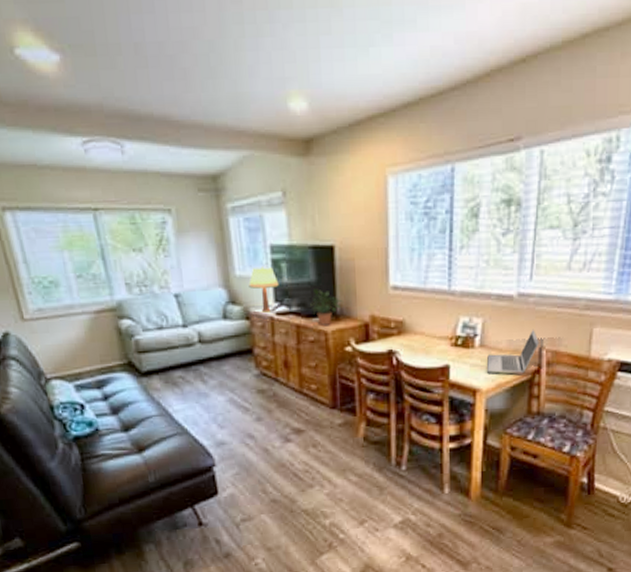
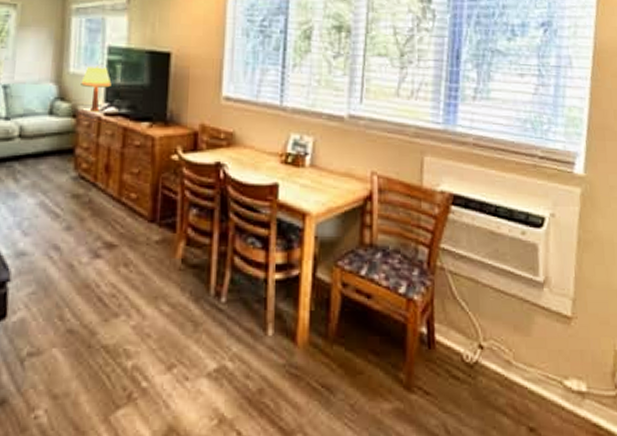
potted plant: present [310,288,343,325] -> none [140,92,174,130]
laptop: present [487,329,539,375] -> none [318,152,370,200]

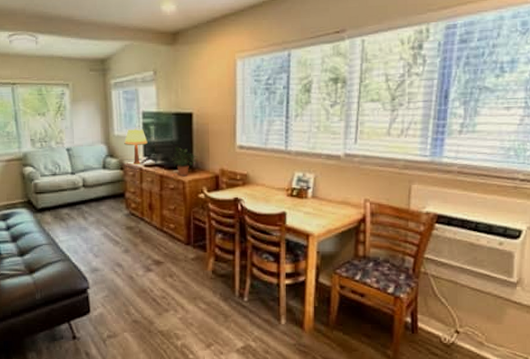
potted plant: none [140,92,174,130] -> present [172,146,198,176]

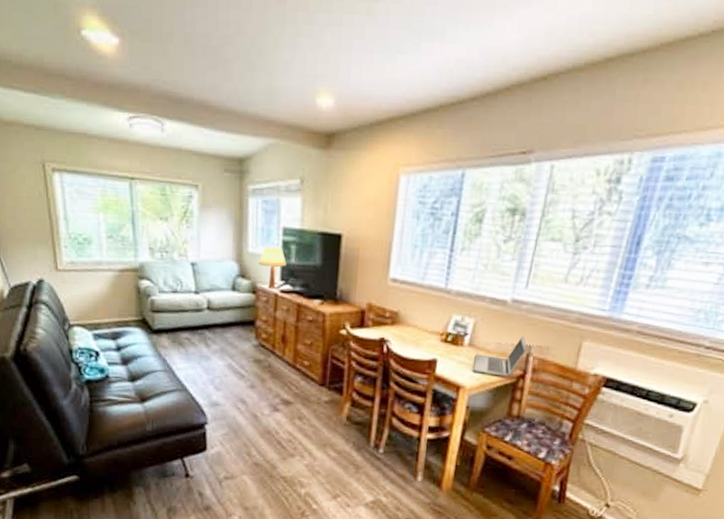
potted plant: present [172,146,198,176] -> none [313,272,344,307]
laptop: none [319,184,364,222] -> present [473,335,528,377]

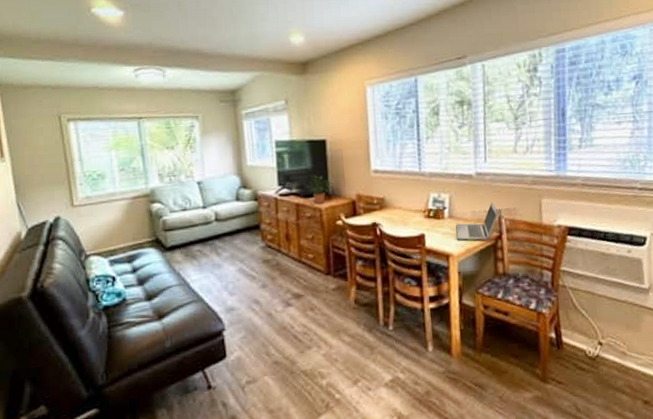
table lamp: present [259,246,287,289] -> none [257,157,282,195]
potted plant: none [313,272,344,307] -> present [307,174,334,204]

